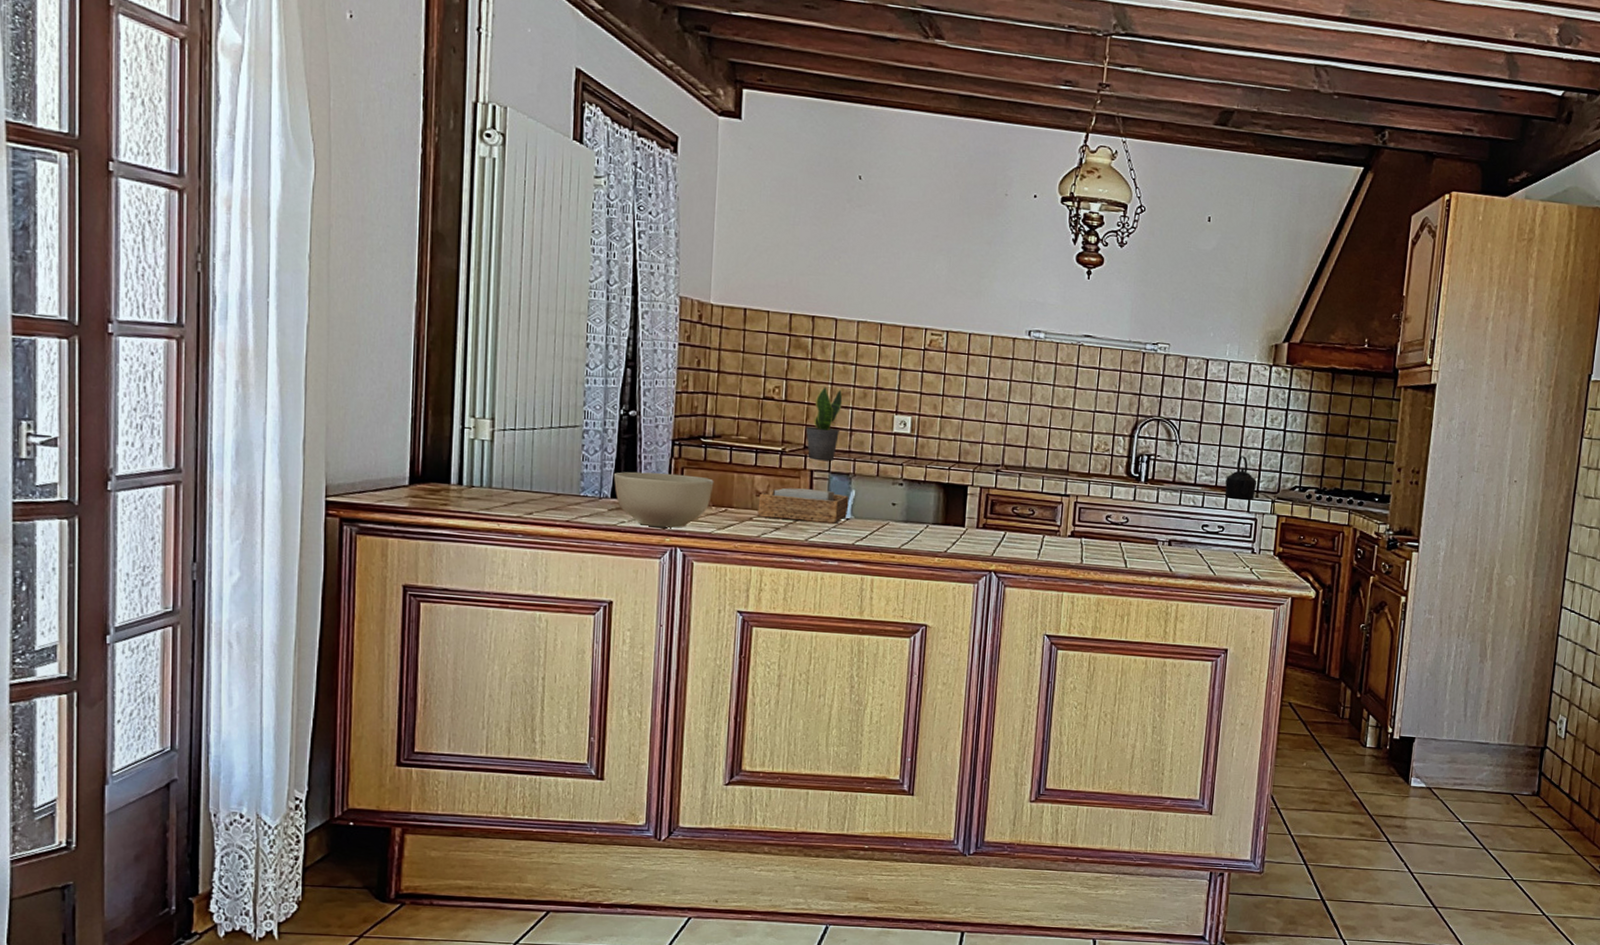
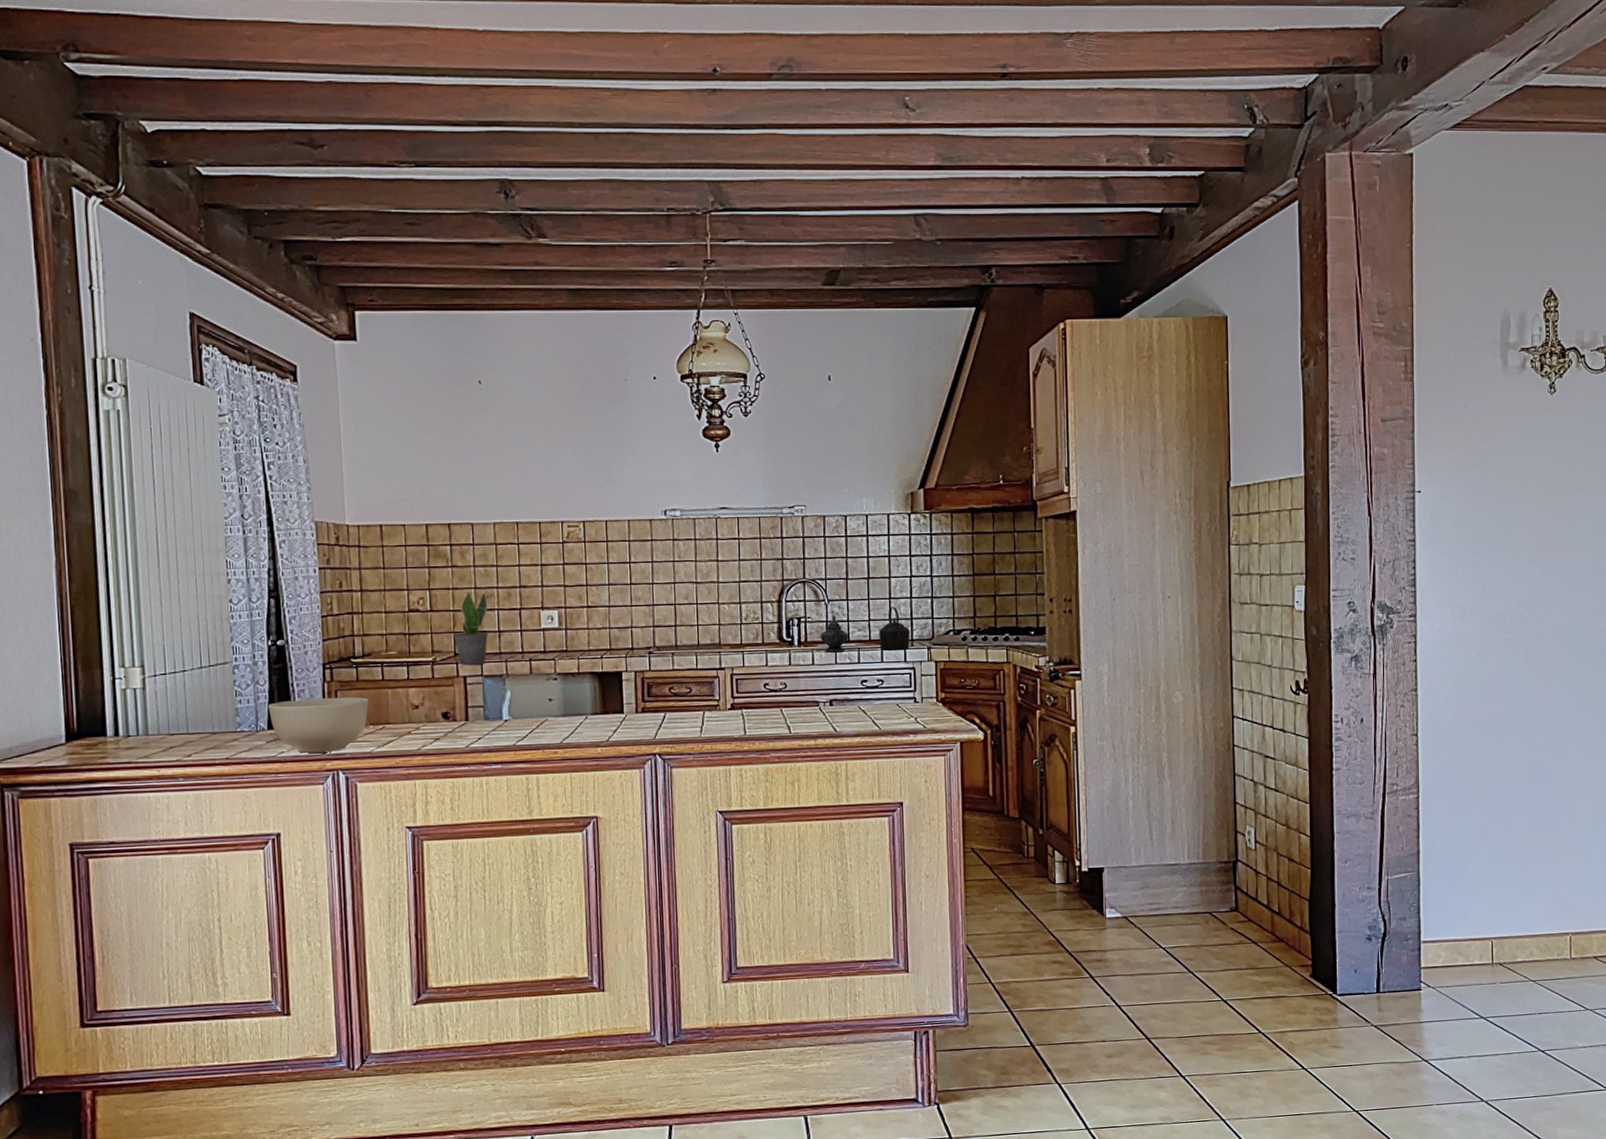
napkin holder: present [757,487,849,524] -> none [415,694,506,730]
teapot: none [1168,456,1196,495] -> present [821,615,849,653]

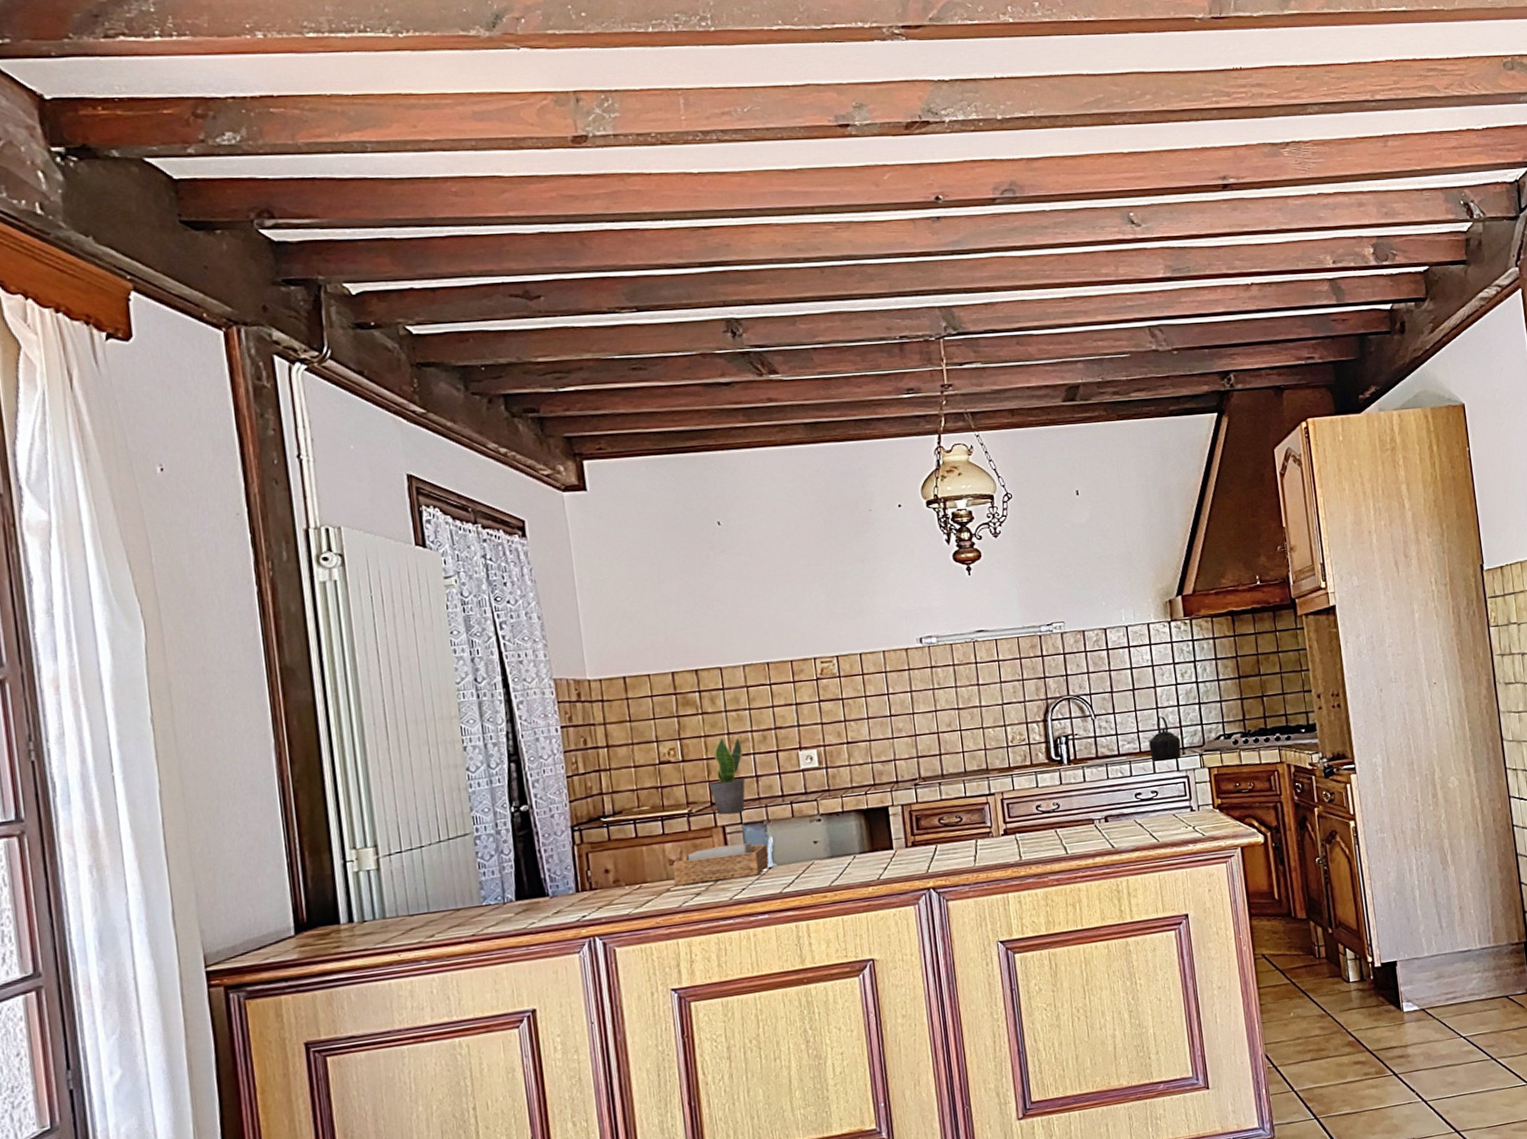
bowl: present [267,697,369,753] -> none [514,857,623,922]
napkin holder: none [415,694,506,730] -> present [672,843,770,886]
teapot: present [821,615,849,653] -> none [1090,729,1119,769]

